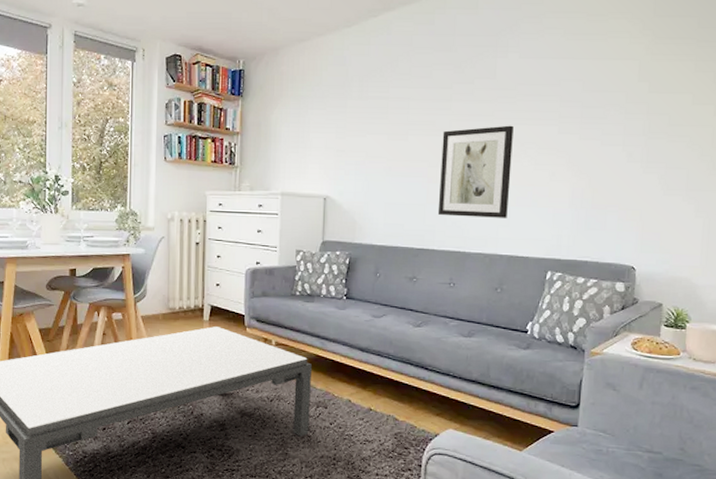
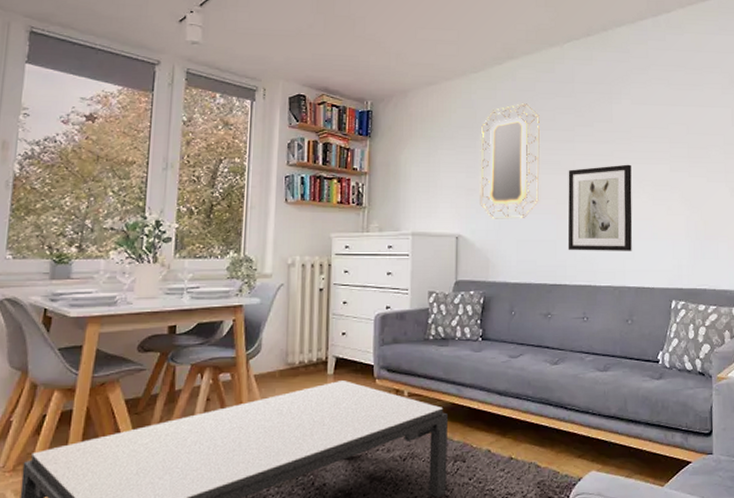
home mirror: none [348,59,415,182] -> present [480,103,540,219]

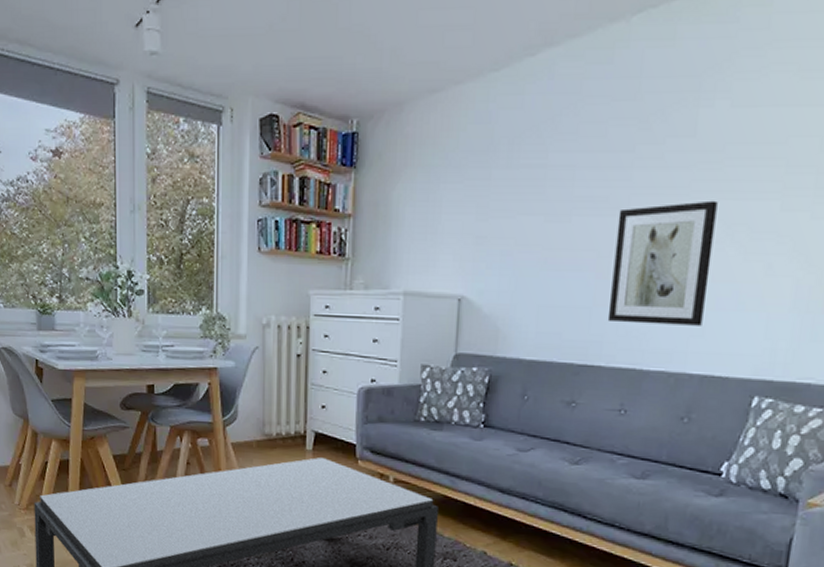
home mirror: present [480,103,540,219] -> none [491,113,584,277]

